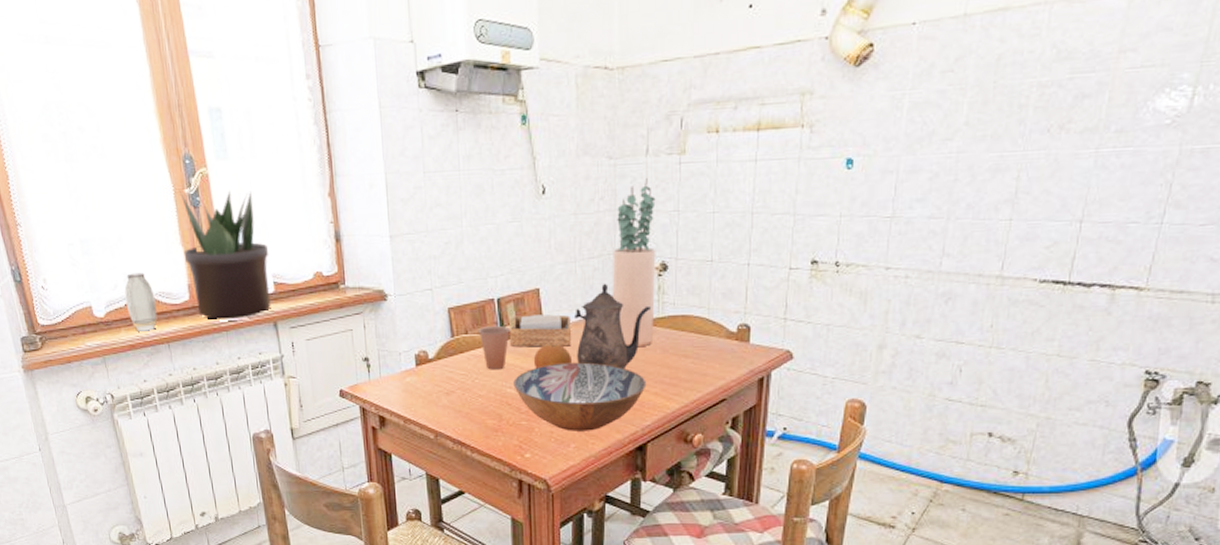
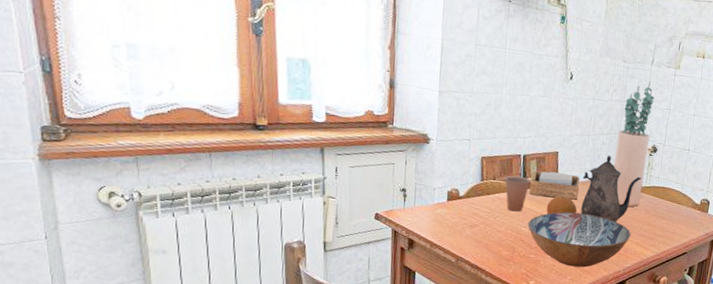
vase: present [124,273,157,332] -> none [169,83,202,139]
planter: present [178,190,271,321] -> none [239,17,325,141]

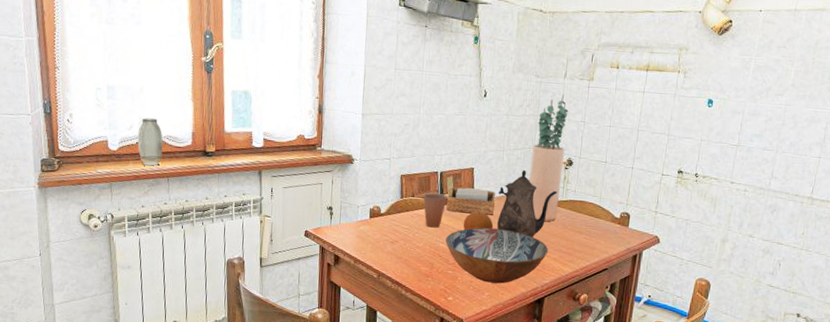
vase: none [169,83,202,139] -> present [137,118,163,166]

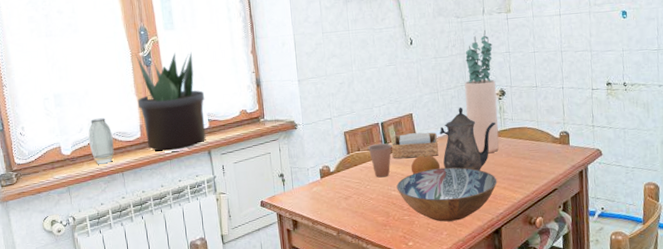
planter: none [193,57,264,165] -> present [135,52,206,152]

